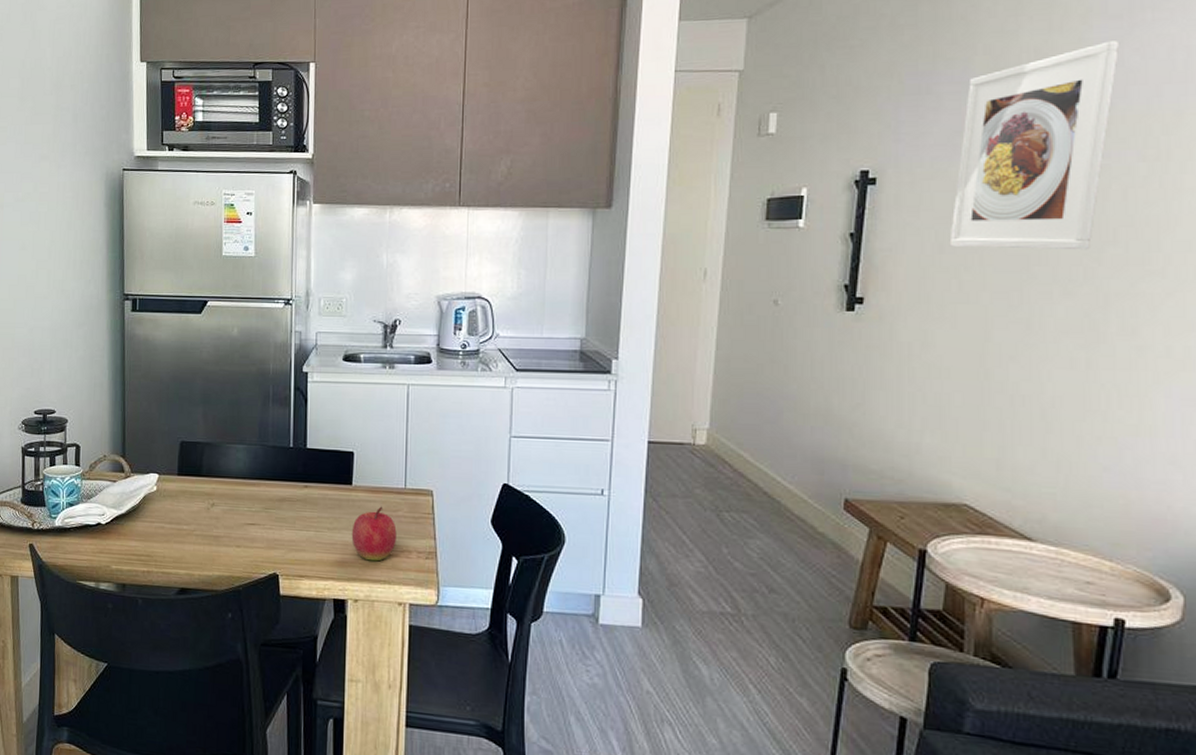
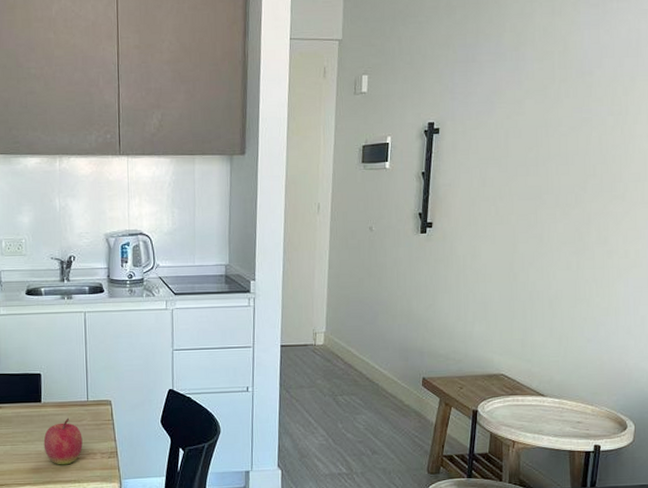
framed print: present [949,41,1120,250] -> none [489,24,597,182]

